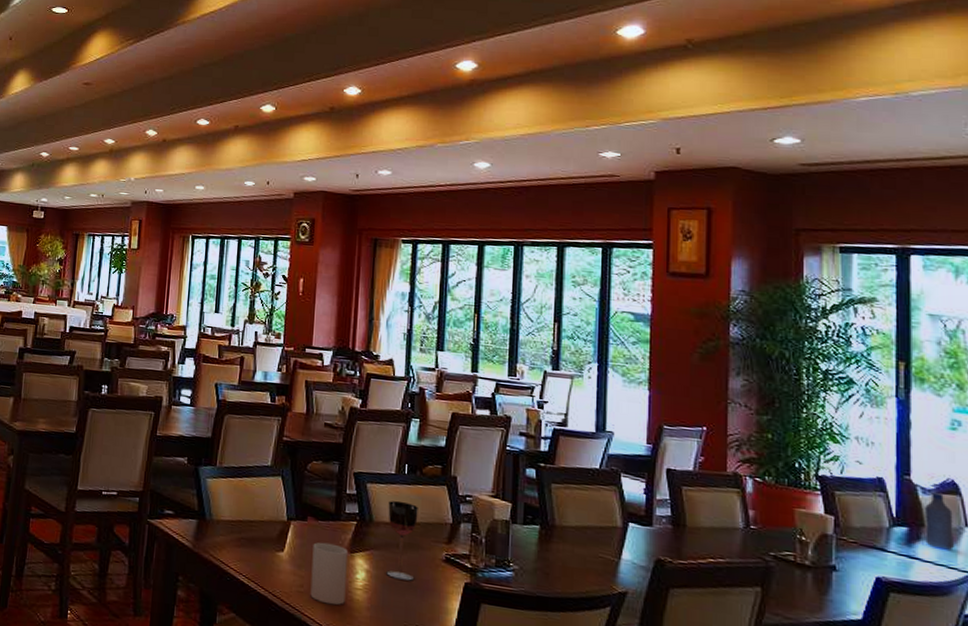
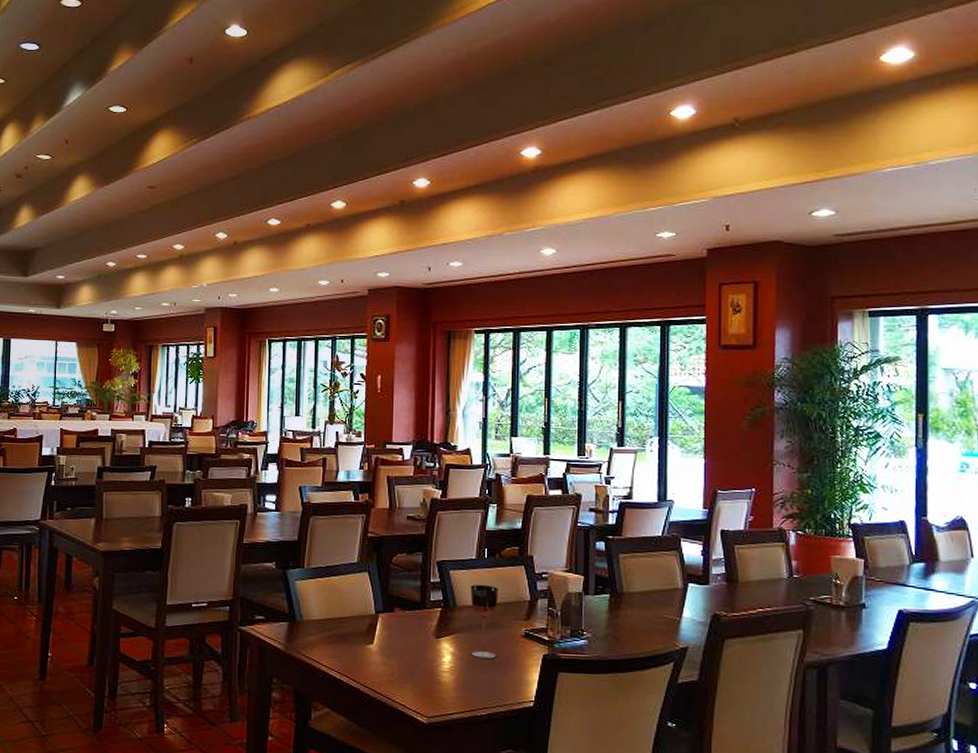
cup: present [310,542,348,605] -> none [400,631,434,690]
water bottle: present [925,493,954,550] -> none [939,530,962,580]

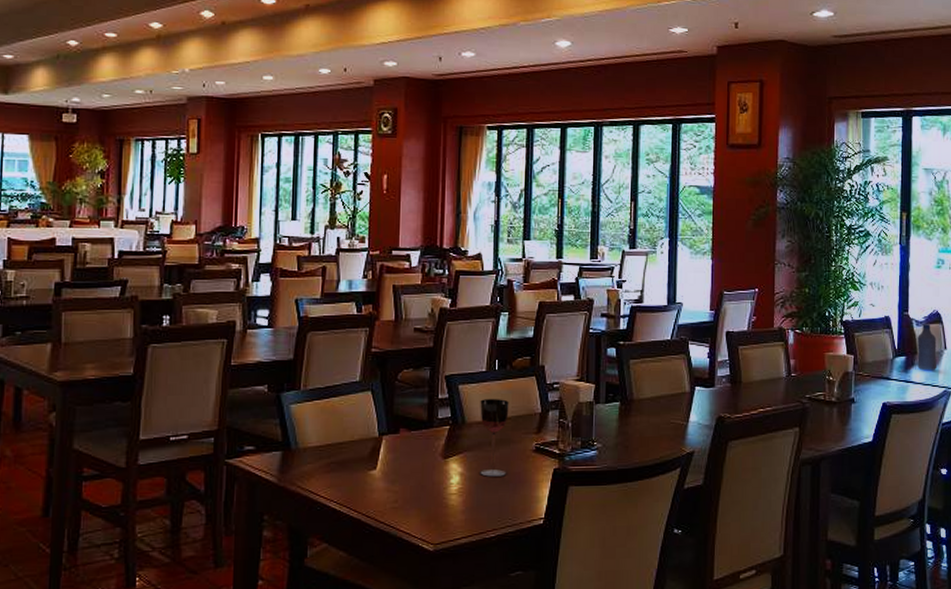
water bottle: none [939,530,962,580] -> present [917,324,937,371]

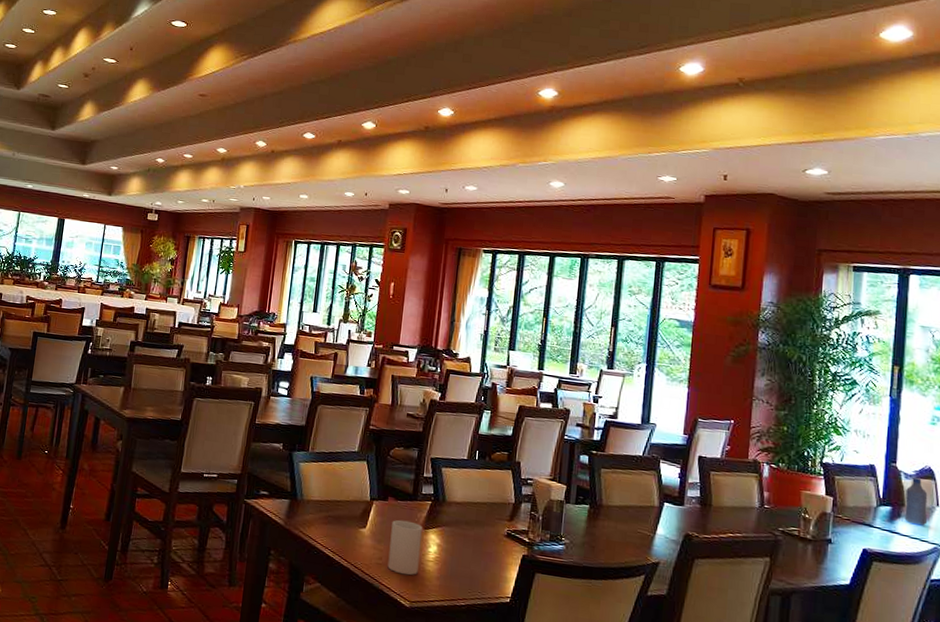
cup: none [405,452,441,515] -> present [387,519,422,576]
wineglass: present [480,398,509,477] -> none [455,483,486,554]

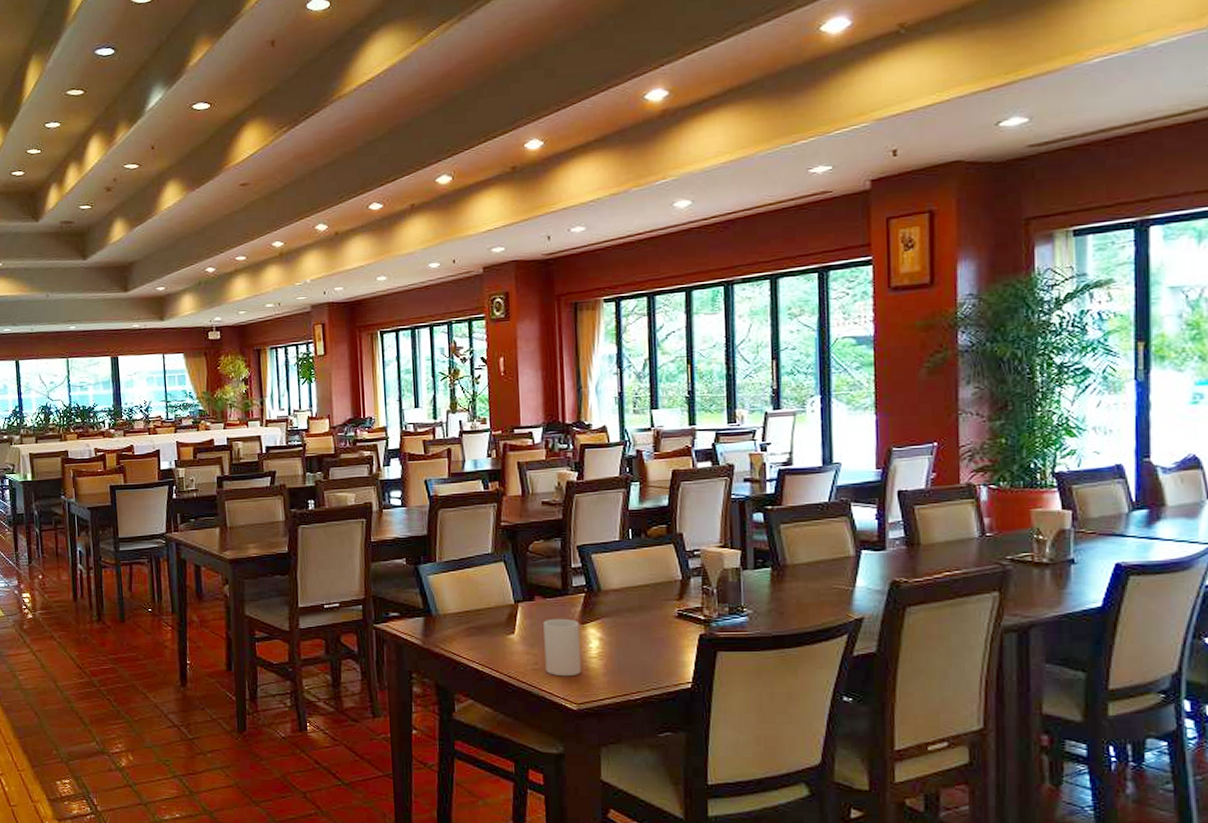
water bottle: present [904,478,928,526] -> none [1165,470,1195,526]

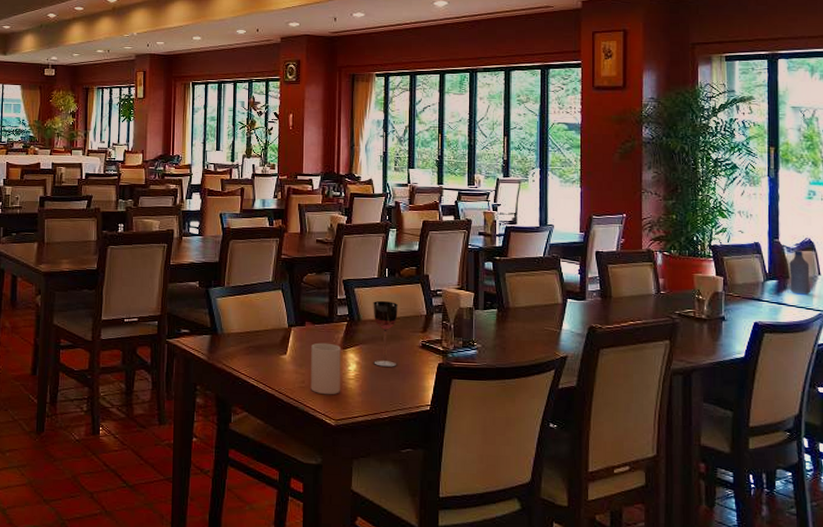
wineglass: none [615,566,649,642] -> present [373,300,398,367]
water bottle: none [1165,470,1195,526] -> present [789,251,810,295]

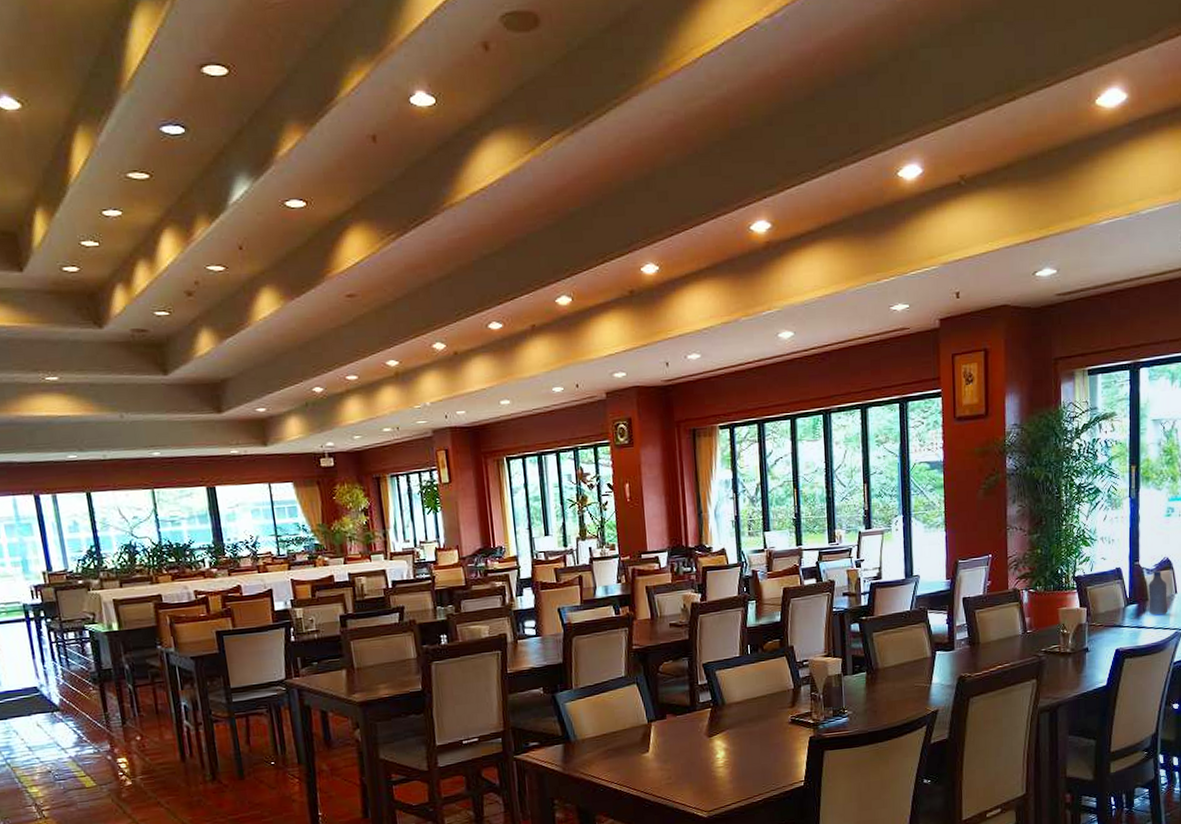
cup: present [311,342,341,395] -> none [675,733,710,788]
wineglass: present [373,300,398,367] -> none [737,679,767,749]

